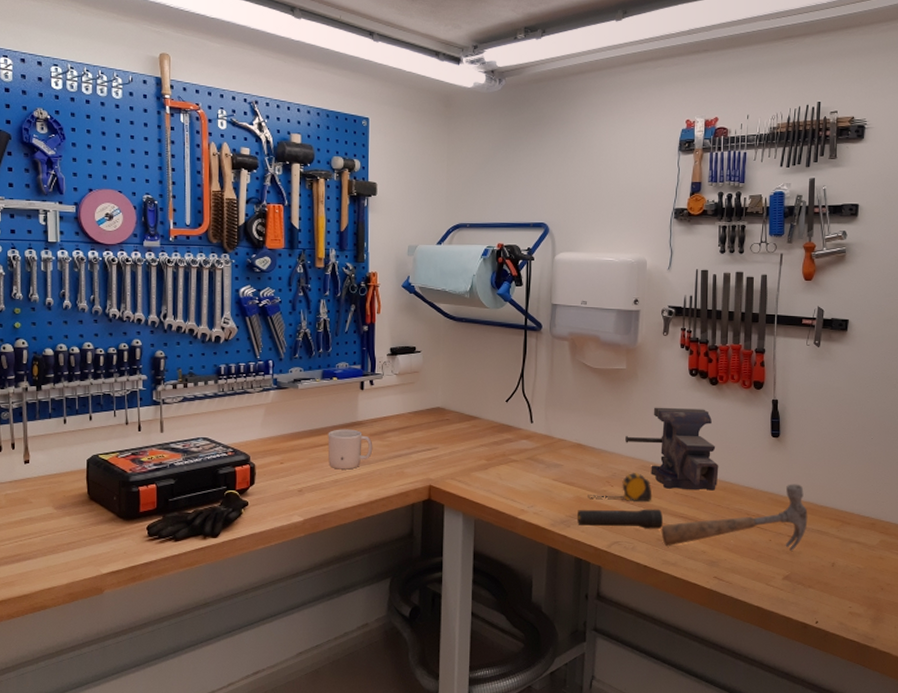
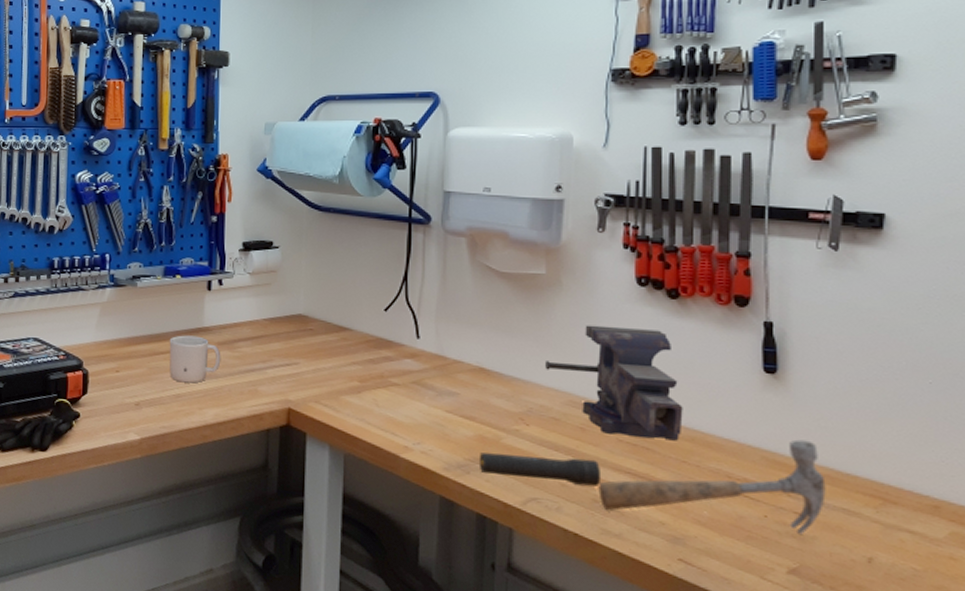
tape measure: present [587,472,652,502] -> none [493,408,585,449]

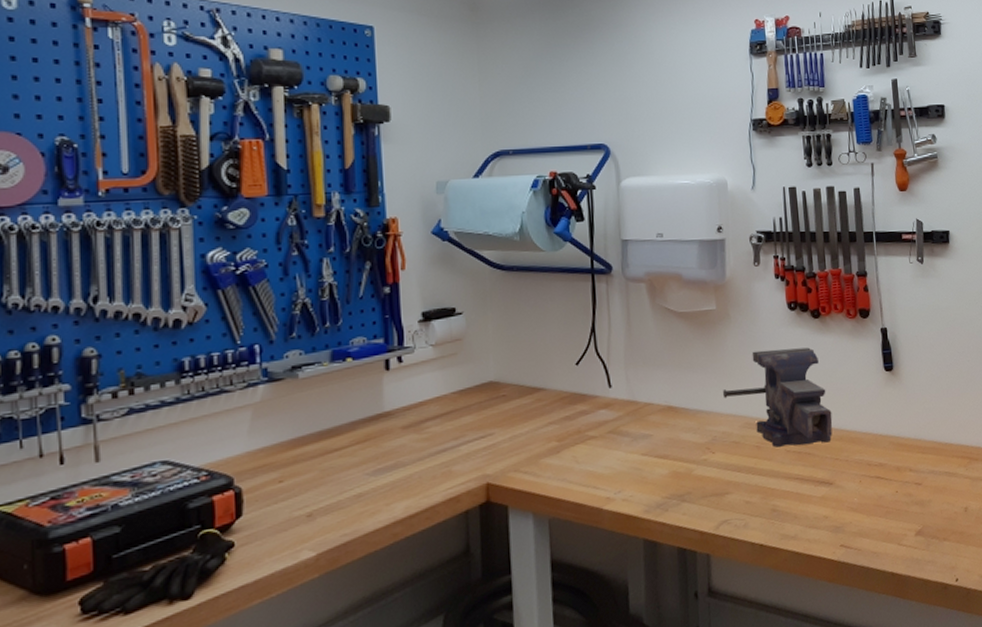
mug: present [169,335,221,383] -> none [344,423,408,480]
flashlight: present [478,452,602,487] -> none [674,473,777,507]
hammer: present [597,439,826,534] -> none [774,421,934,516]

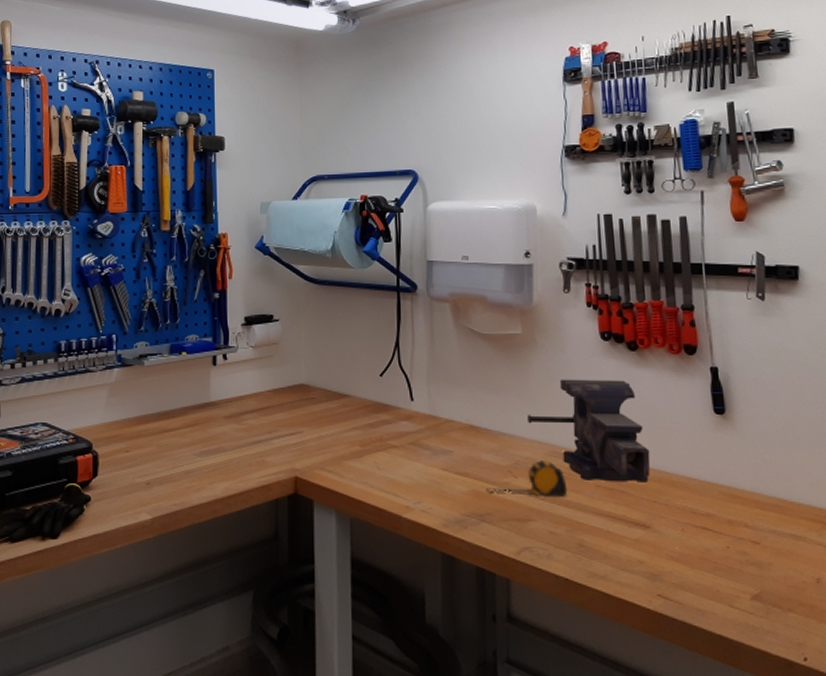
tape measure: none [685,432,761,472] -> present [486,459,568,496]

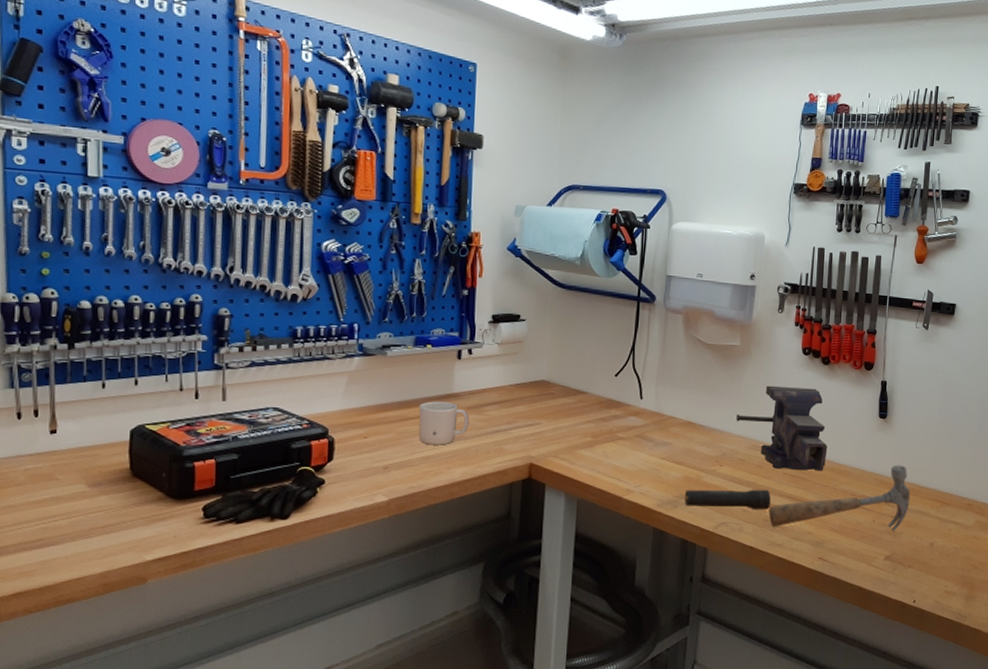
mug: none [177,411,229,458] -> present [418,401,470,445]
flashlight: none [474,505,585,531] -> present [684,489,772,510]
tape measure: present [486,459,568,496] -> none [696,451,761,482]
hammer: none [581,473,776,561] -> present [767,465,911,531]

